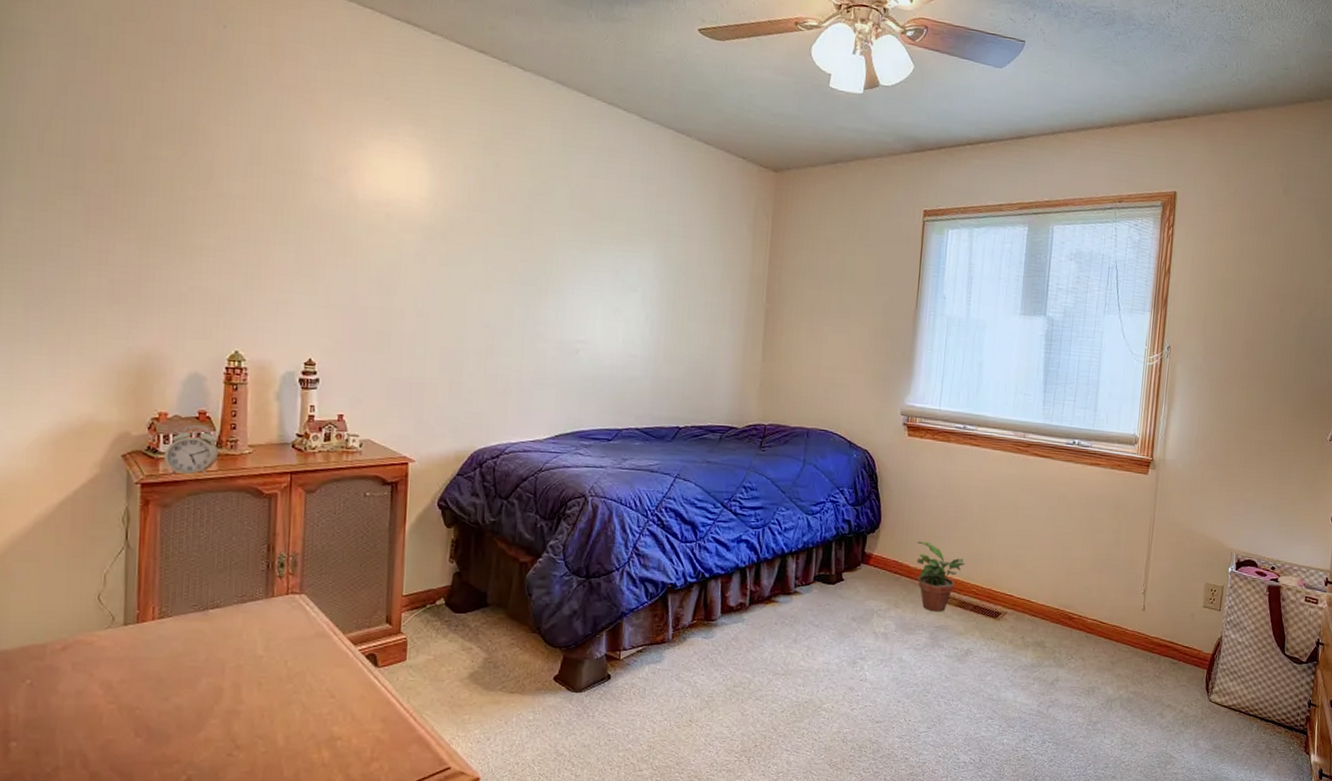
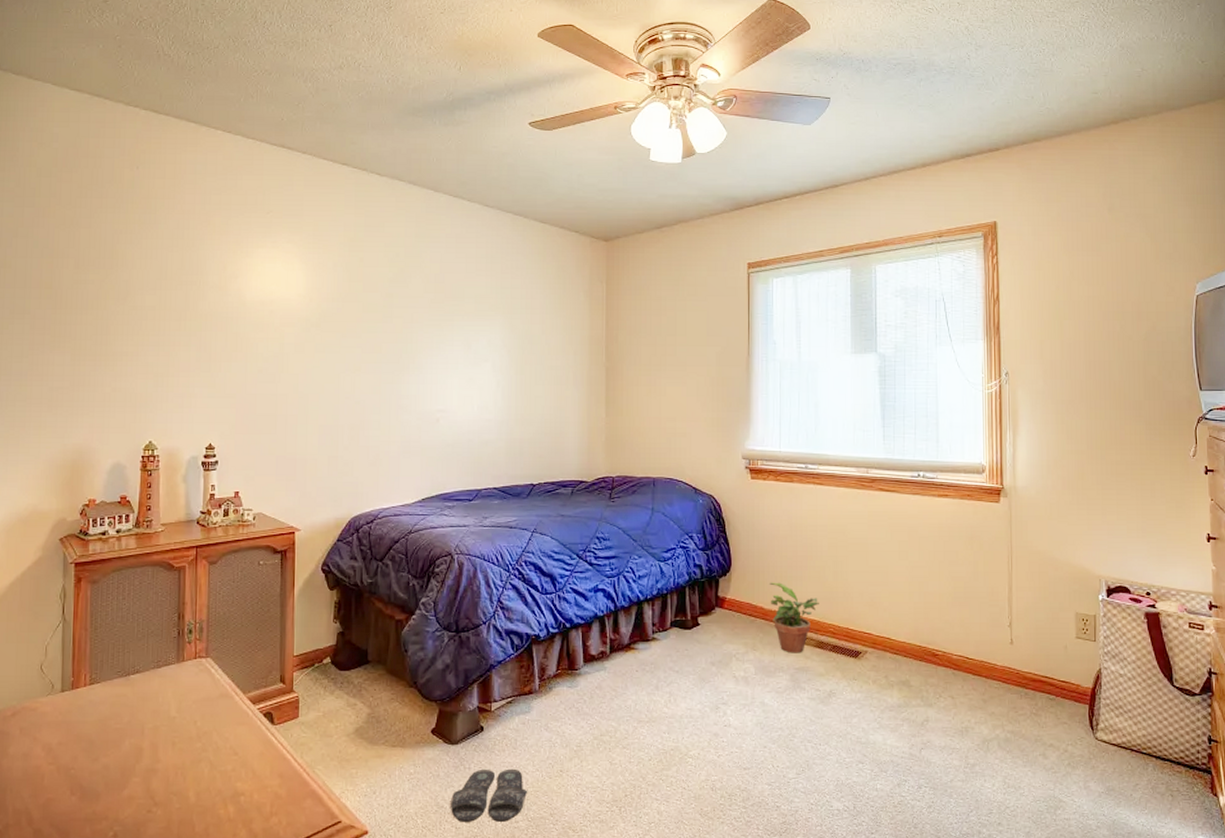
alarm clock: present [163,425,219,475] -> none [92,509,137,554]
slippers: none [571,717,655,770] -> present [451,768,528,822]

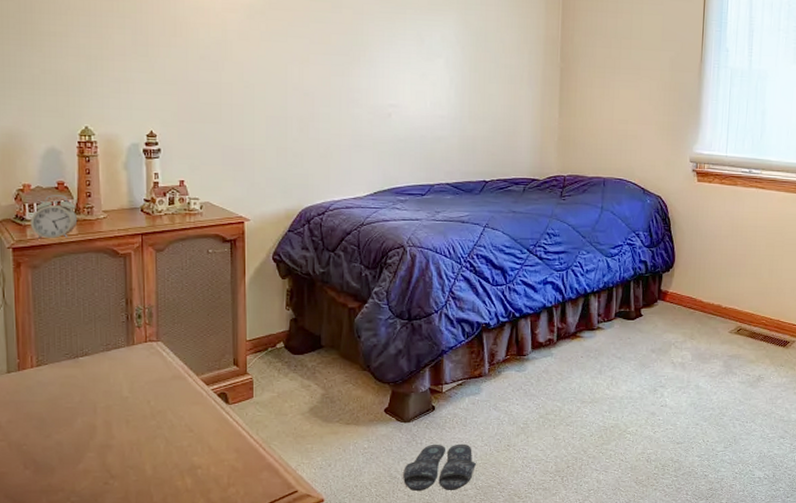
alarm clock: none [92,509,137,554] -> present [30,195,78,239]
potted plant: present [768,582,819,653] -> none [708,278,754,342]

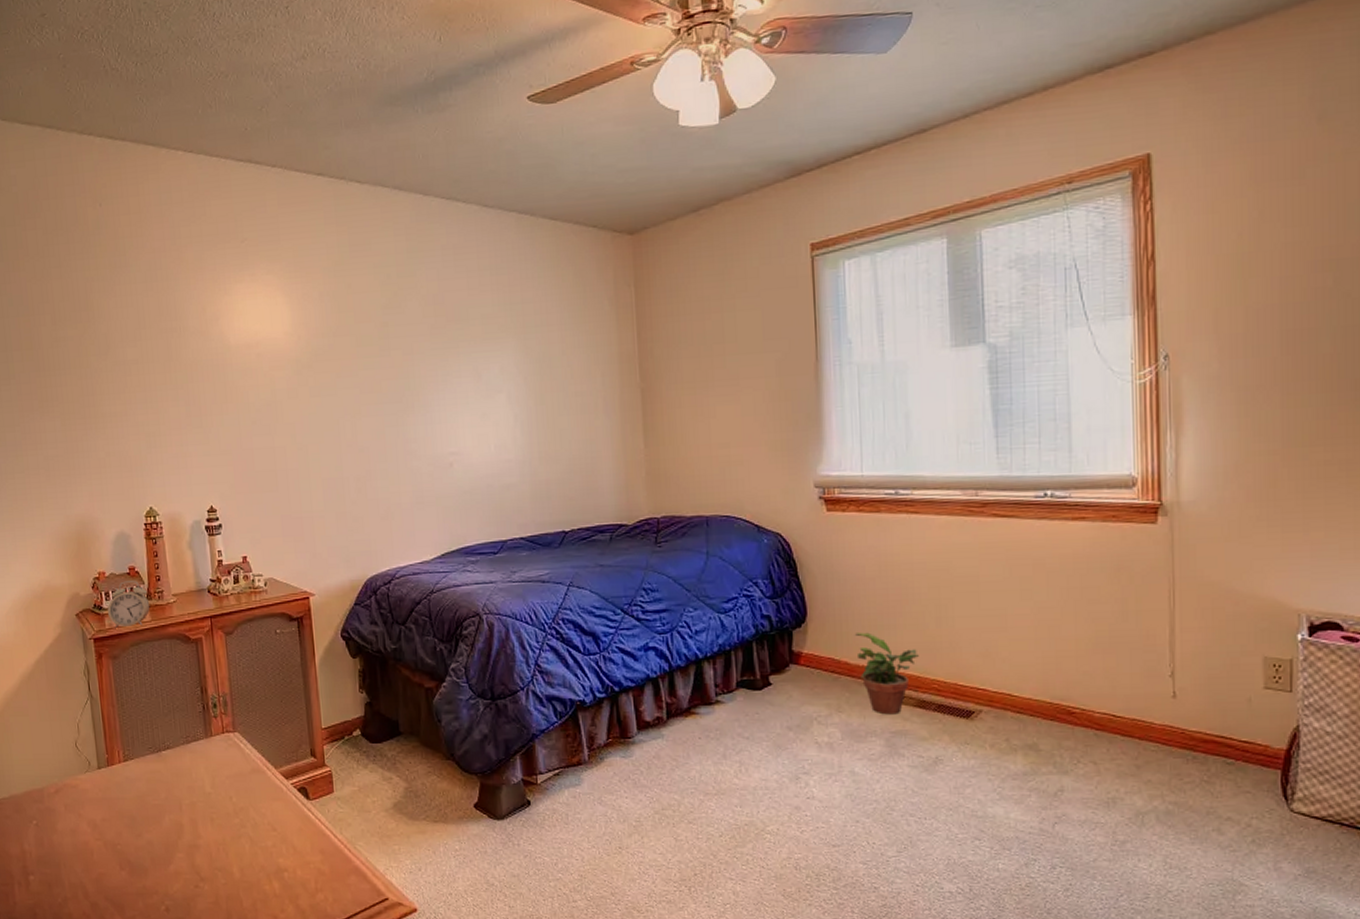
slippers: present [403,443,477,491] -> none [501,845,585,901]
potted plant: none [708,278,754,342] -> present [854,632,919,715]

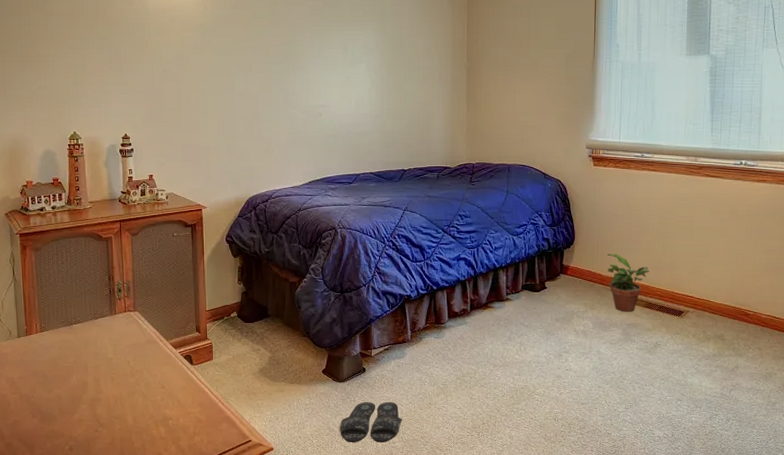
alarm clock: present [107,581,150,628] -> none [32,189,70,226]
slippers: none [501,845,585,901] -> present [340,401,403,442]

